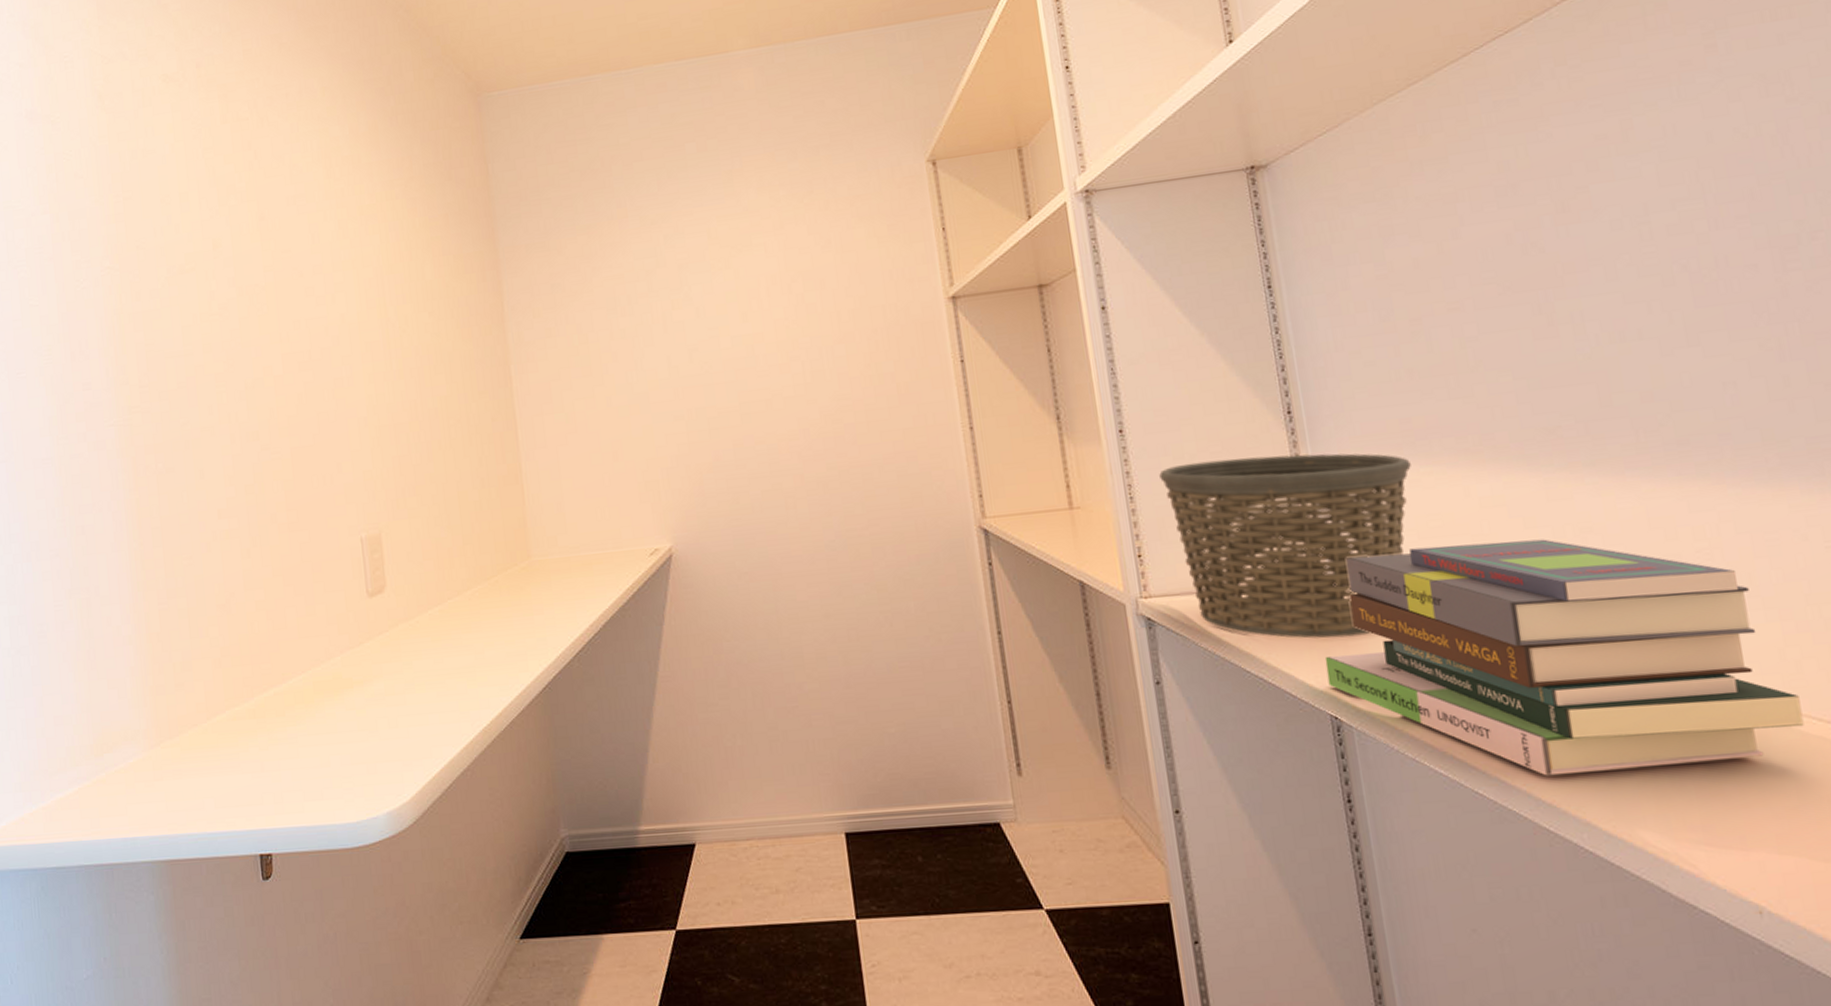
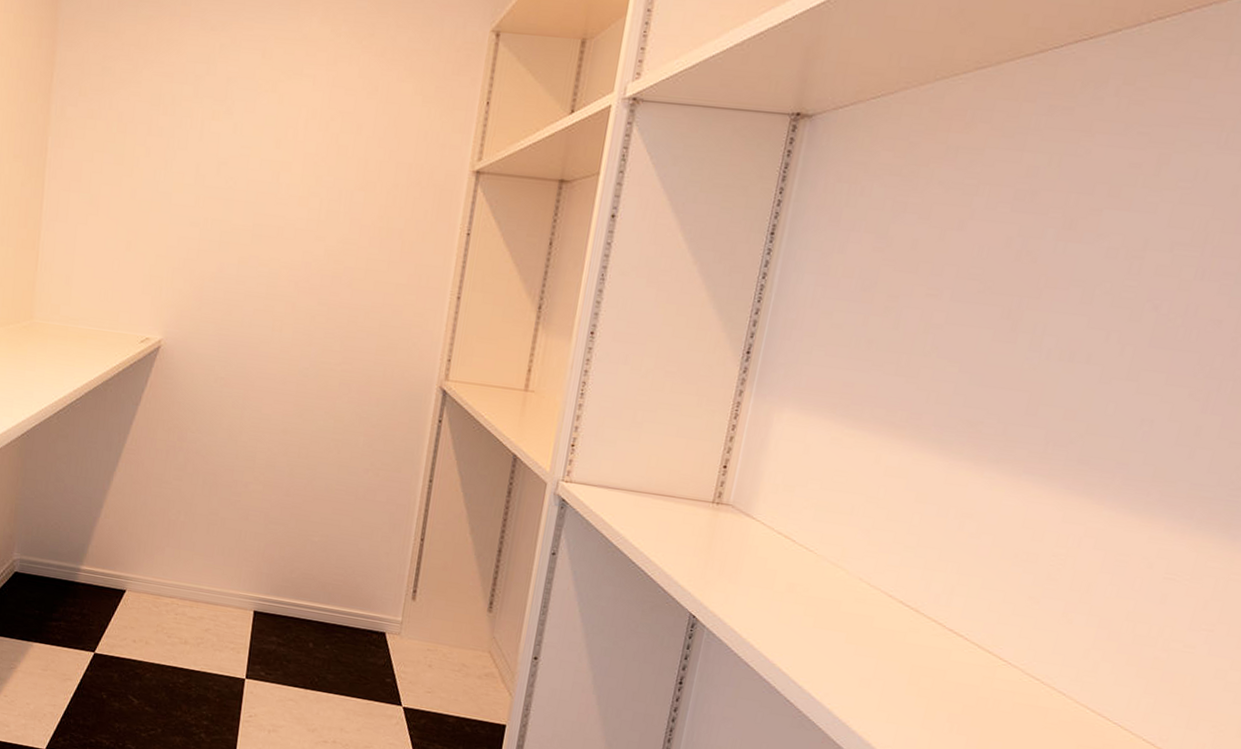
basket: present [1159,453,1411,639] -> none [609,375,839,558]
books: present [1325,539,1804,776] -> none [697,490,1085,728]

